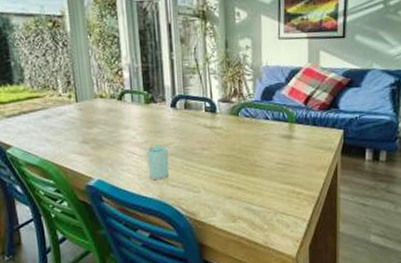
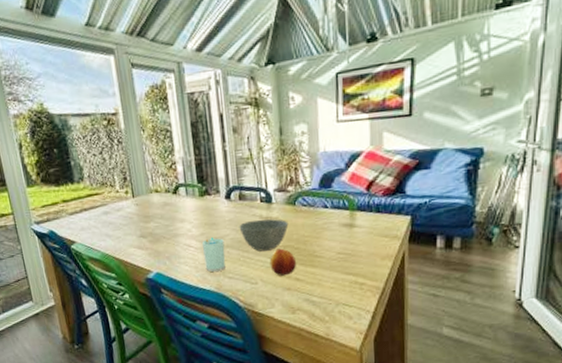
bowl: none [183,128,232,160] -> present [239,219,289,252]
fruit: none [212,157,239,185] -> present [269,248,297,276]

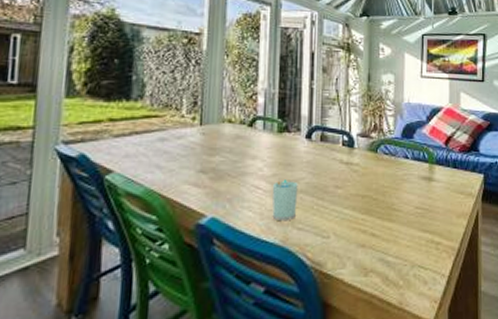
bowl: present [239,219,289,252] -> none [316,164,369,200]
fruit: present [269,248,297,276] -> none [345,198,374,230]

